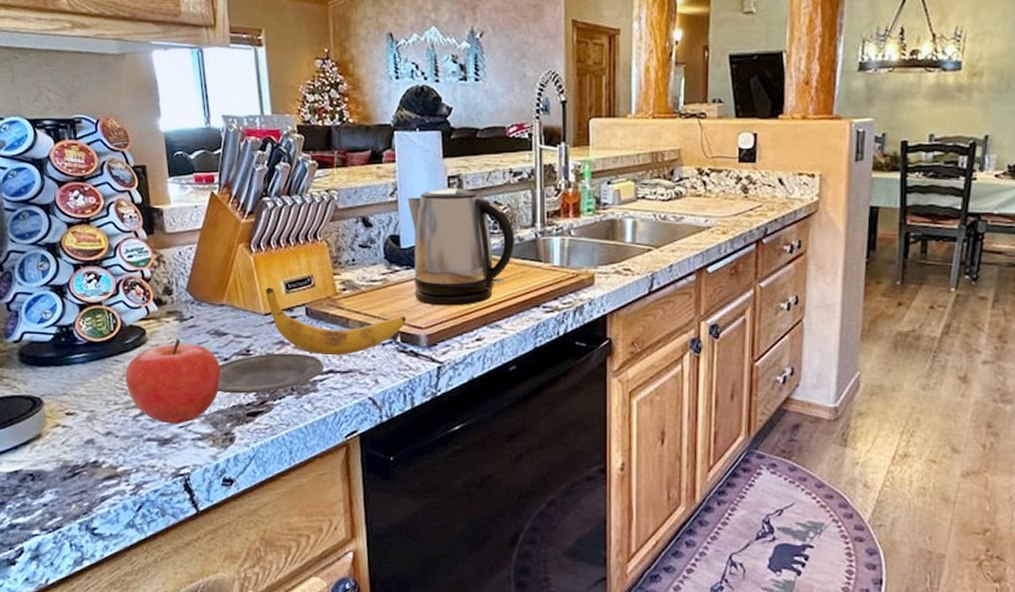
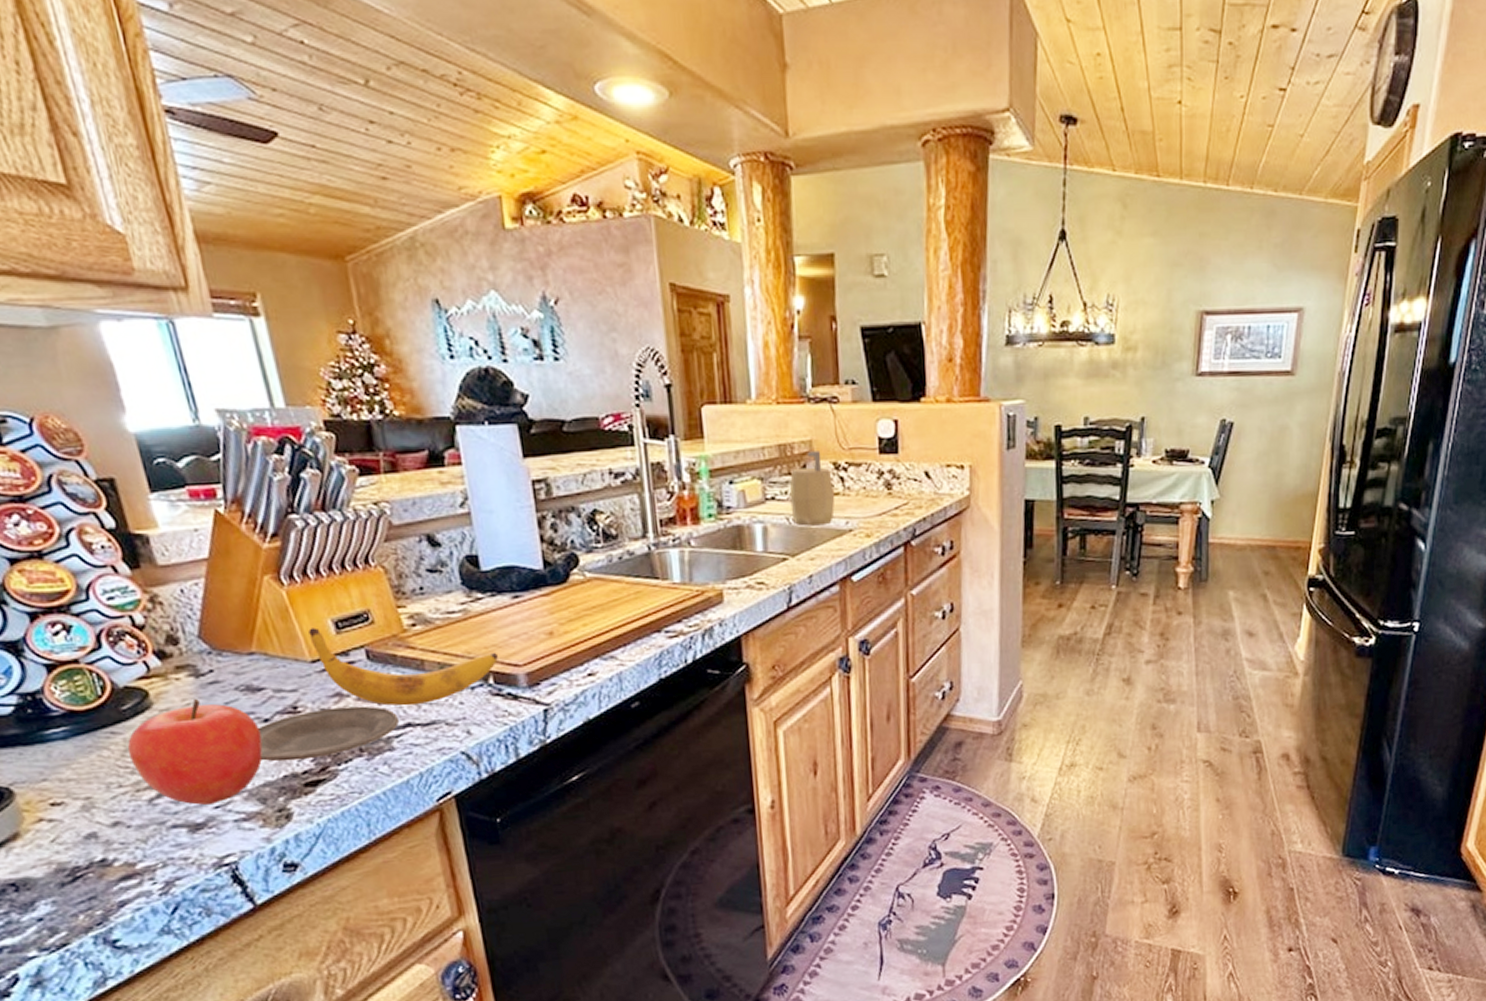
kettle: present [407,187,515,306] -> none [483,493,624,638]
soap dispenser: none [658,158,697,222] -> present [789,451,835,527]

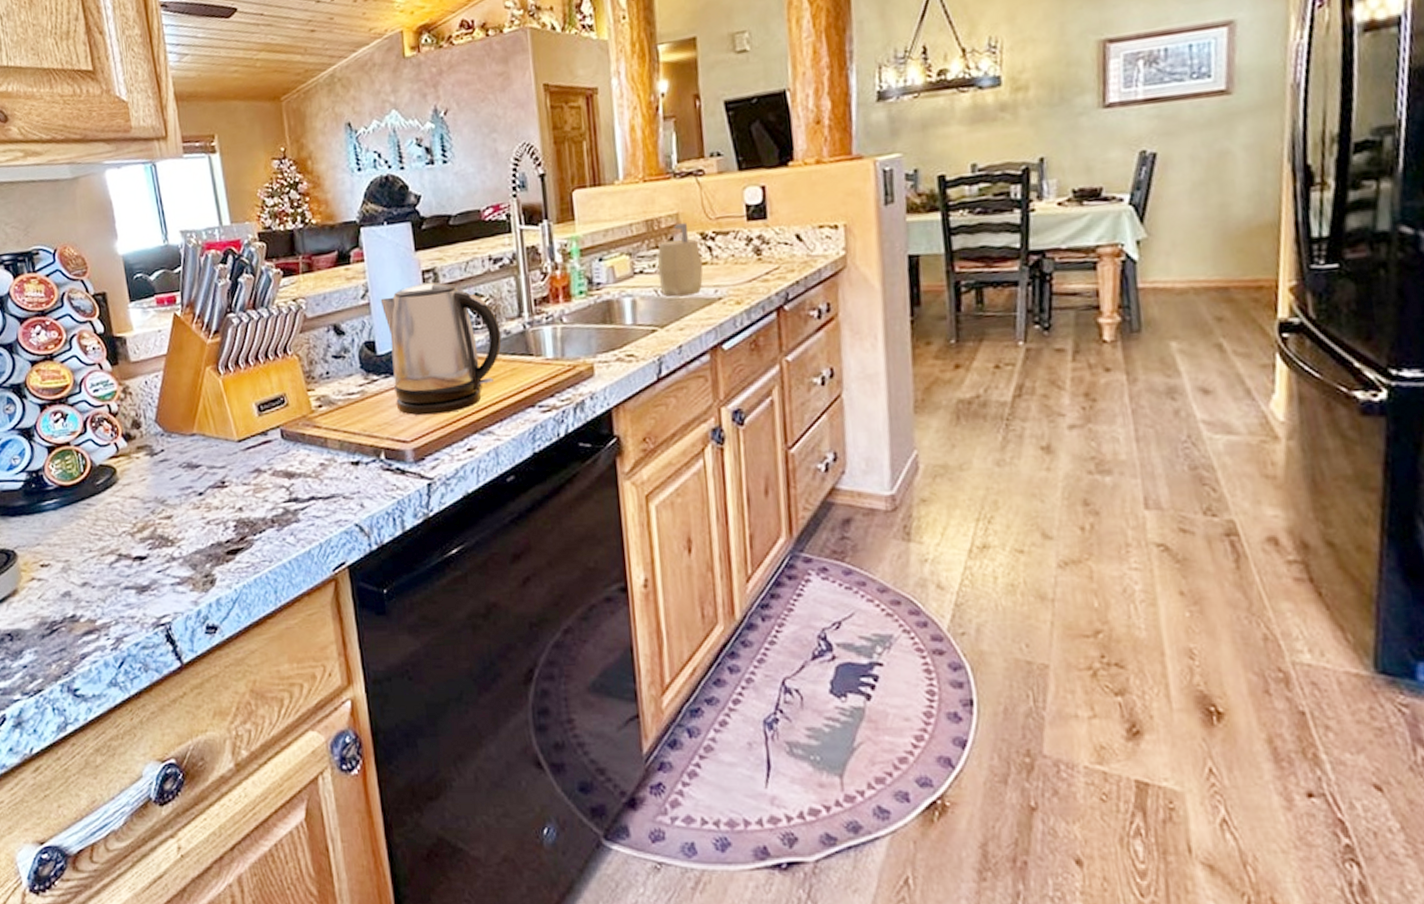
fruit: present [127,698,263,805] -> none [97,474,197,569]
dish: present [258,706,400,762] -> none [194,480,305,531]
banana: present [308,627,498,707] -> none [237,411,389,481]
kettle: none [483,493,624,638] -> present [380,282,502,416]

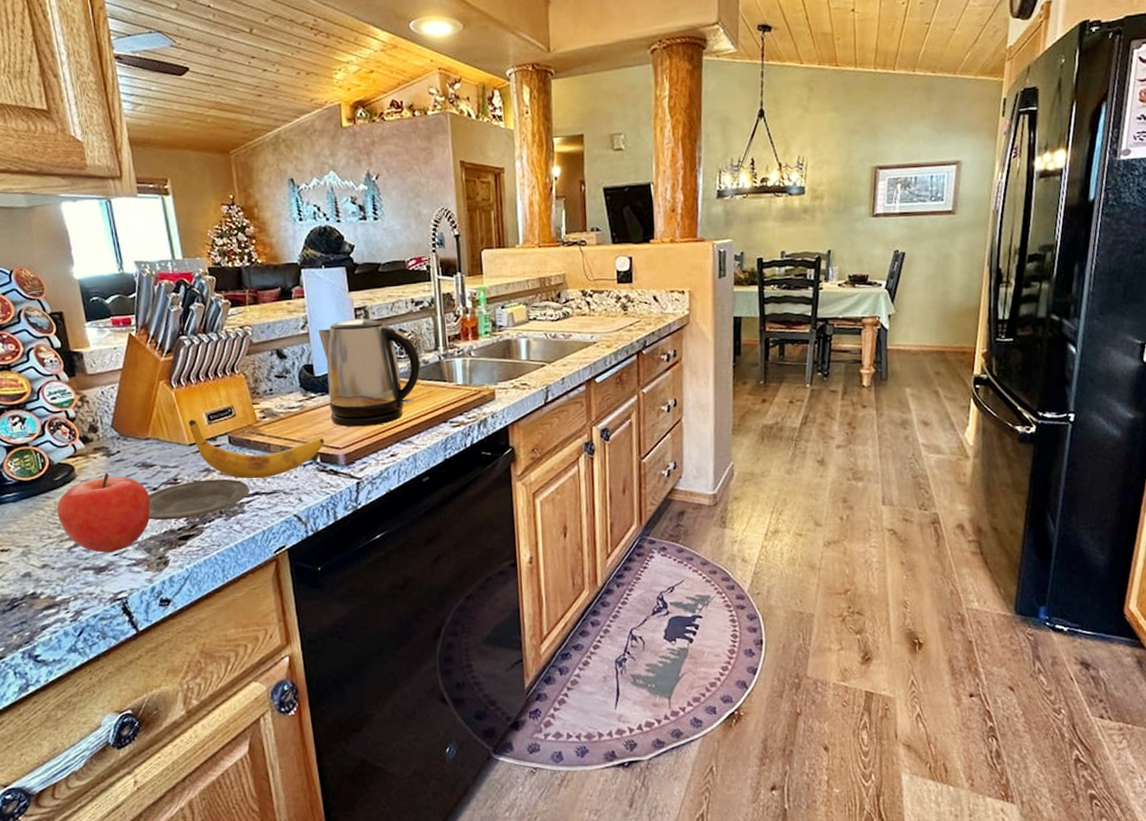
fruit: none [97,474,197,569] -> present [56,472,151,553]
dish: none [194,480,305,531] -> present [148,479,250,521]
banana: none [237,411,389,481] -> present [189,419,324,479]
soap dispenser: present [657,223,703,298] -> none [547,282,583,340]

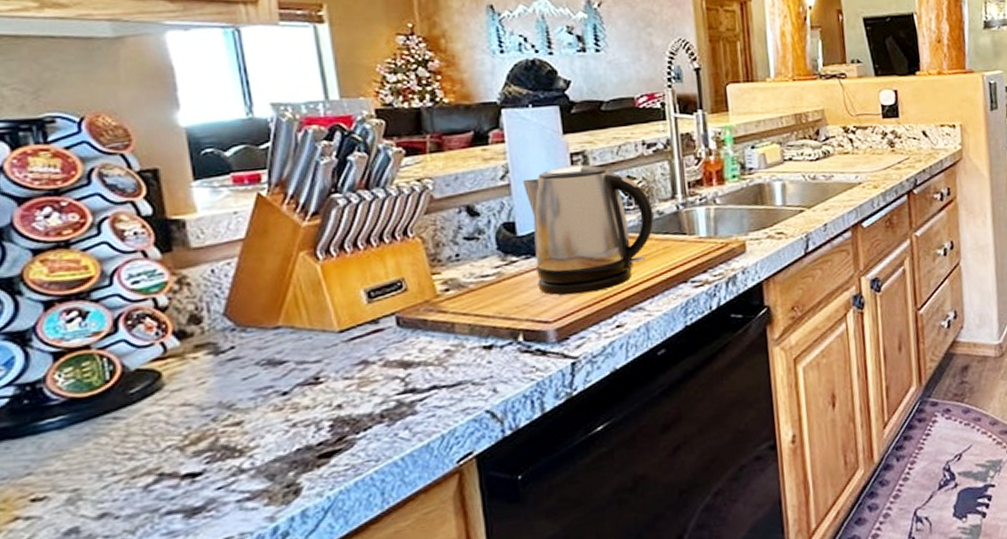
fruit: present [56,472,151,553] -> none [129,375,278,488]
dish: present [148,479,250,521] -> none [273,371,425,435]
banana: present [189,419,324,479] -> none [340,298,529,370]

